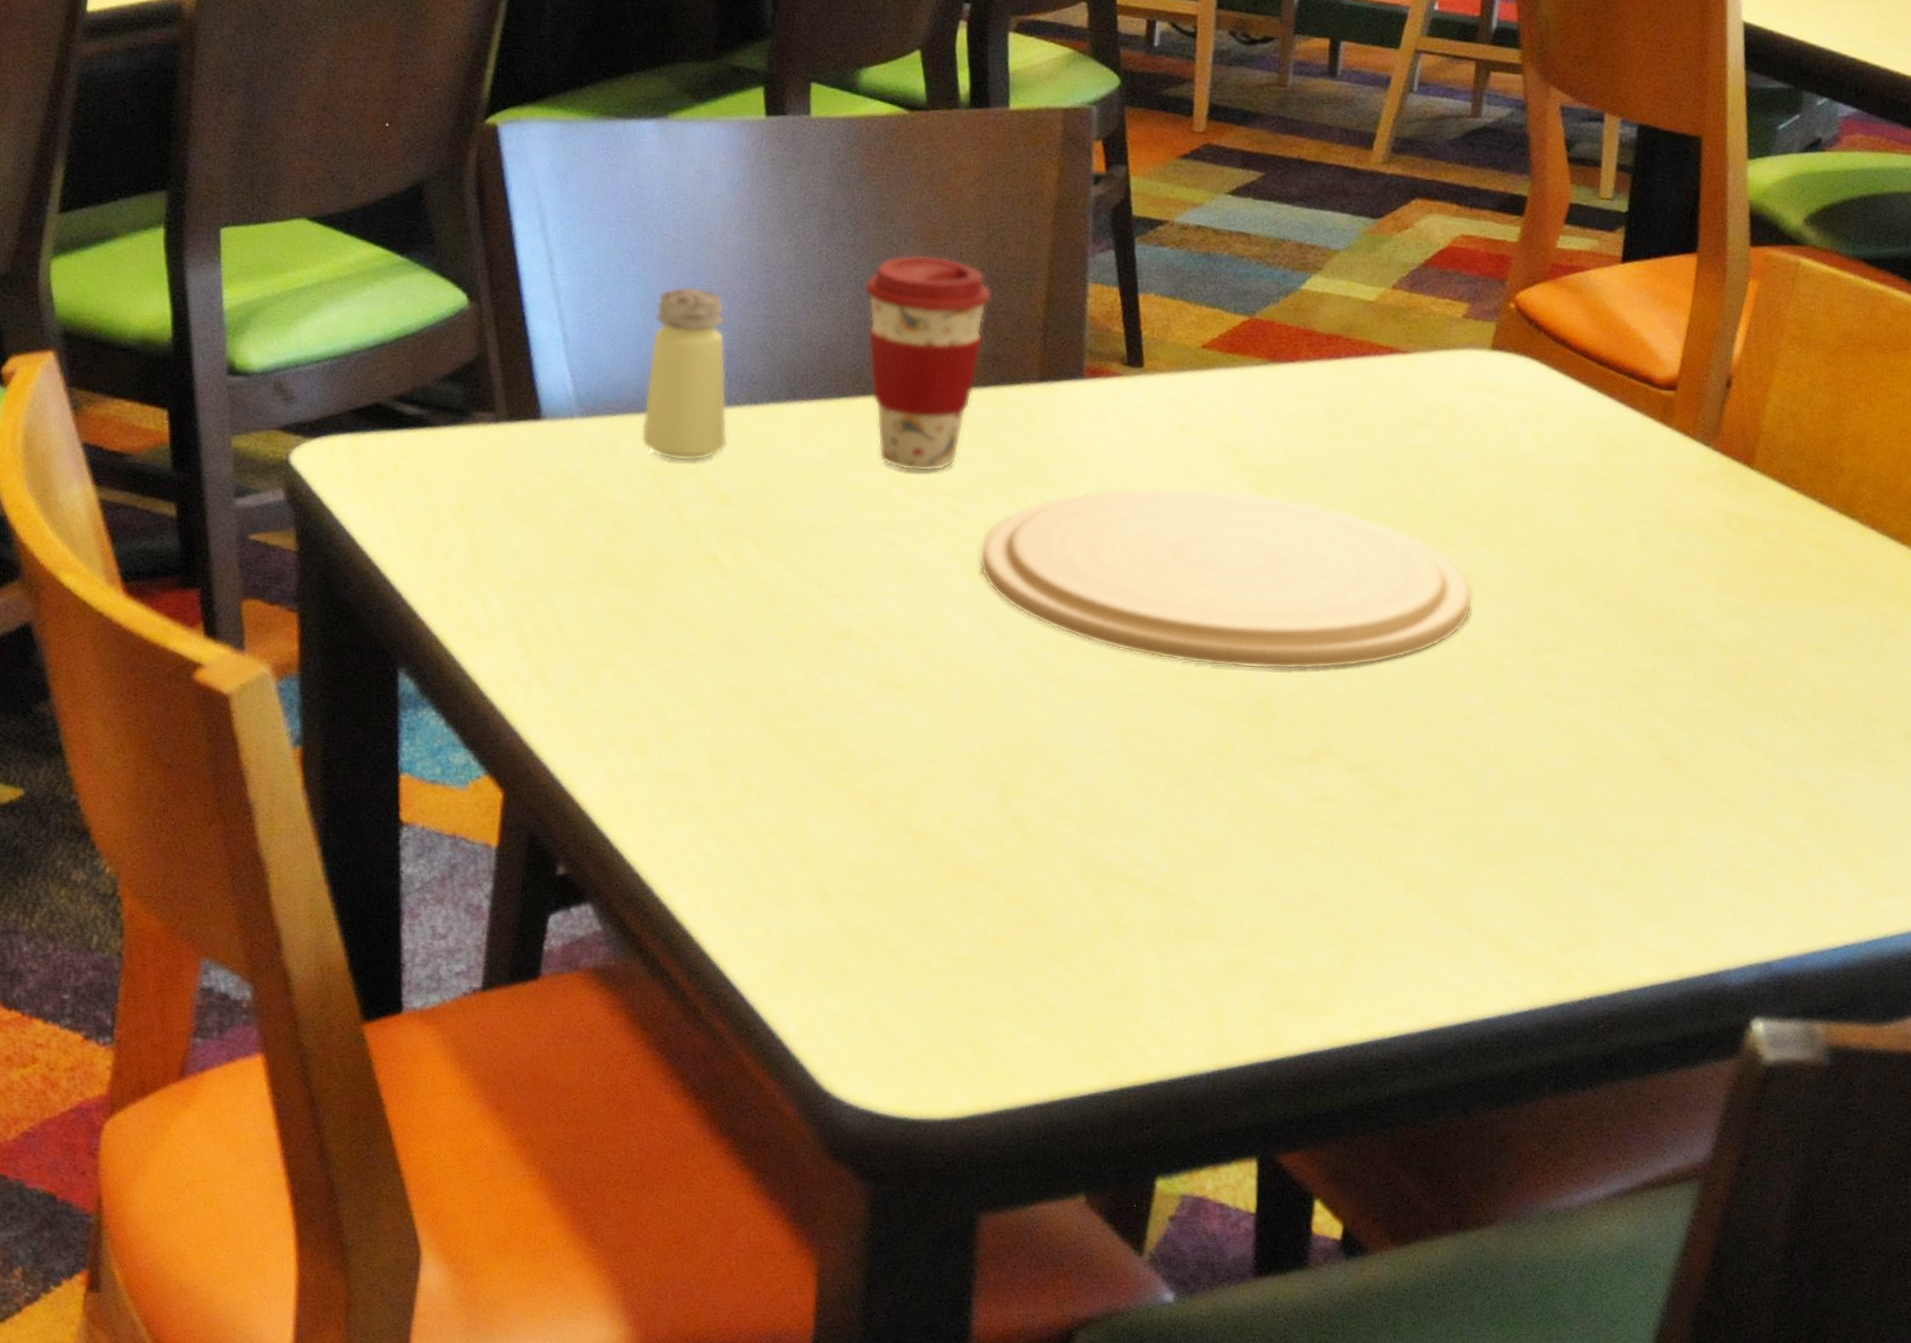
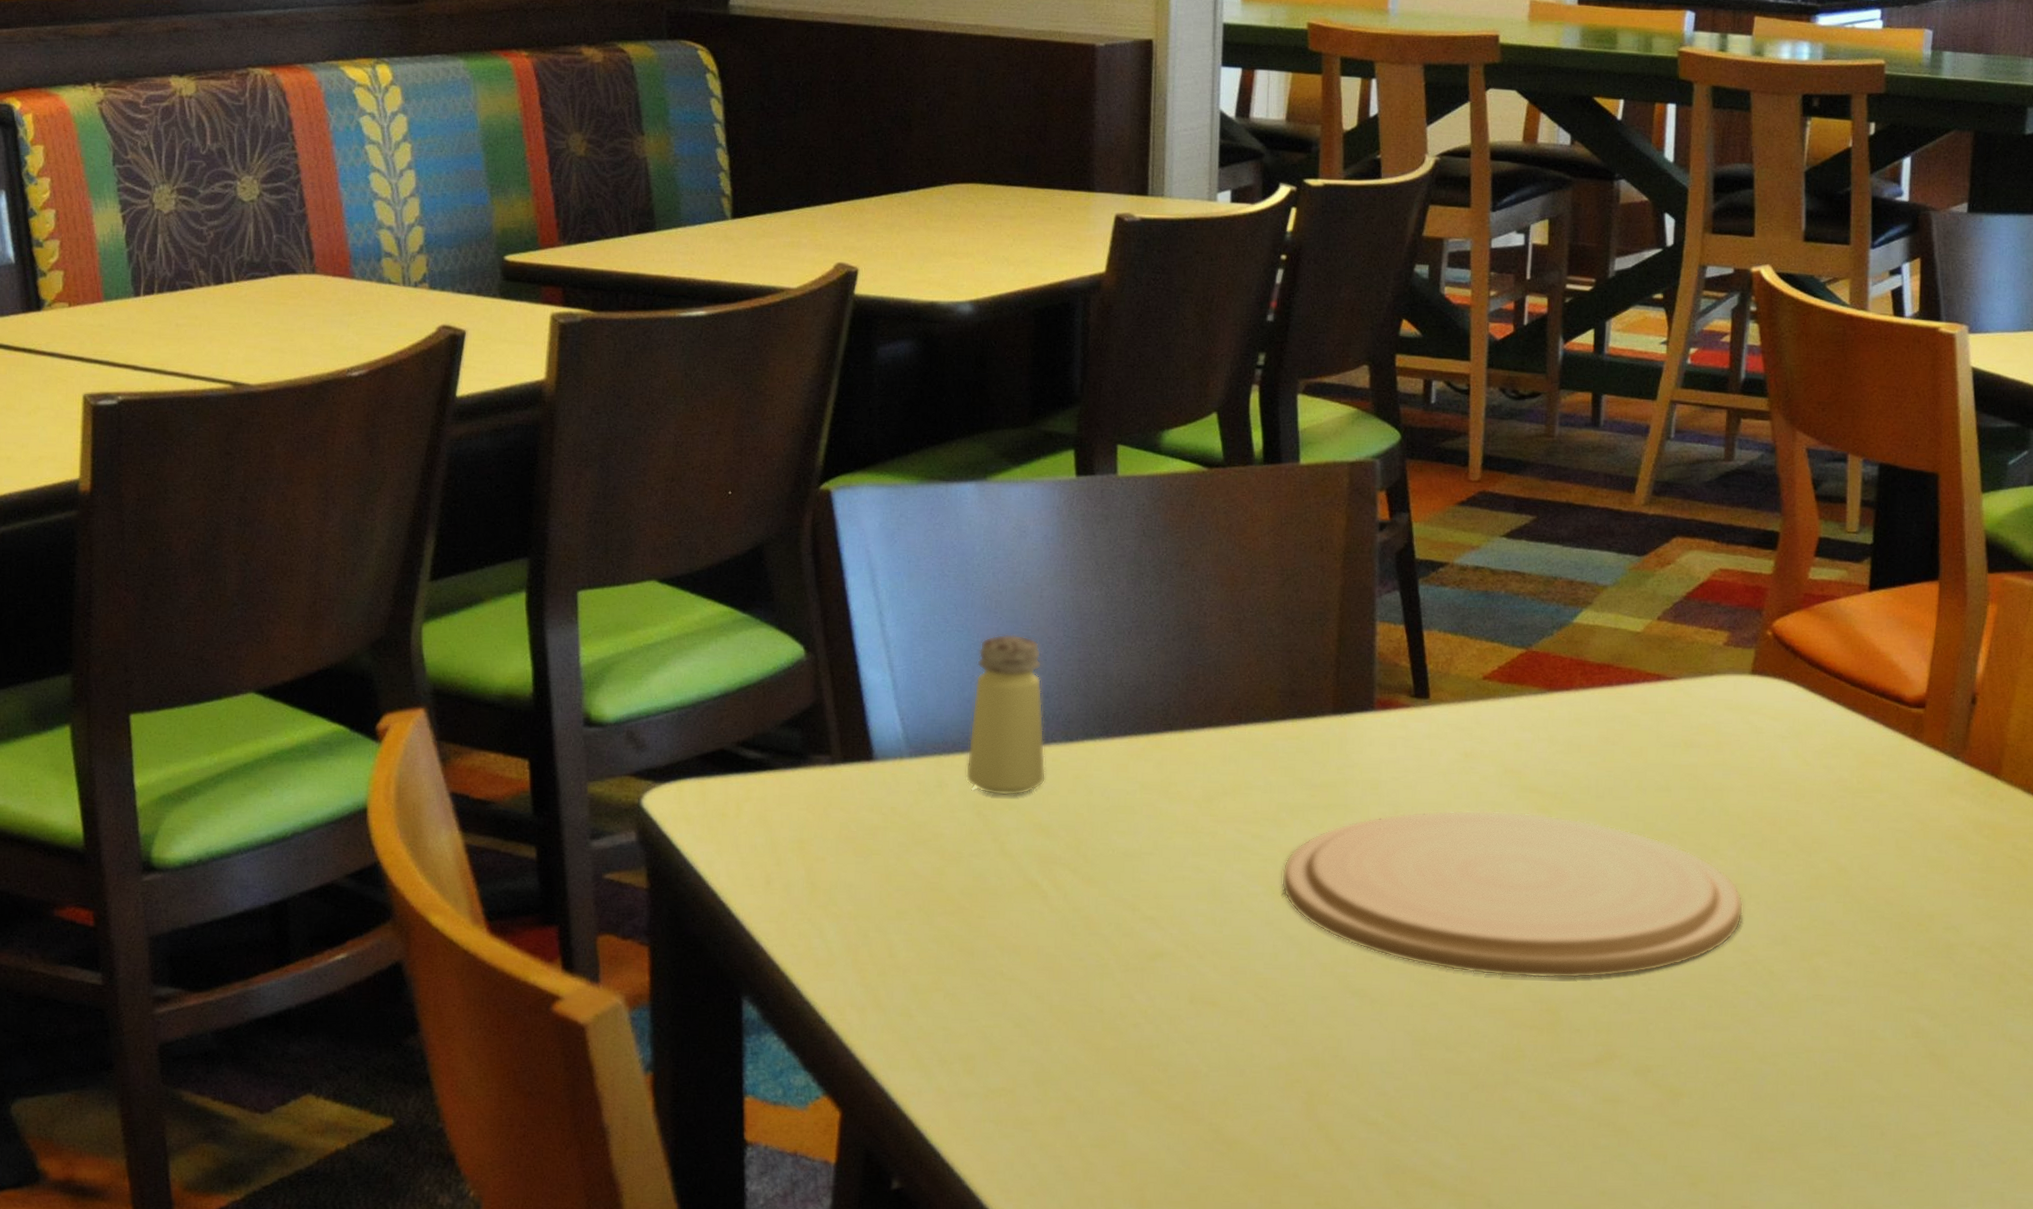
coffee cup: present [864,255,992,472] -> none [1169,600,1288,801]

